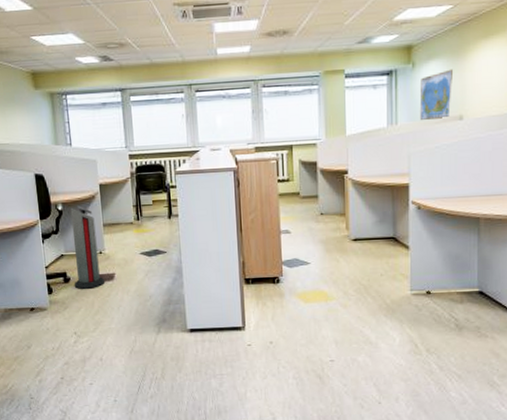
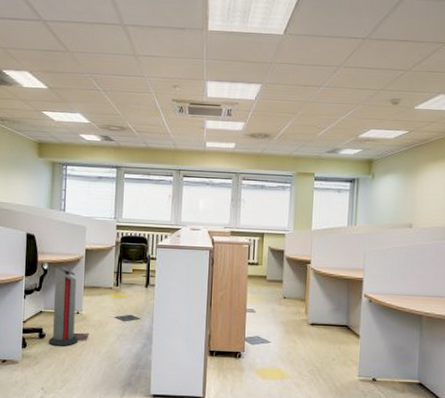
world map: present [419,69,452,121] -> none [375,184,405,225]

